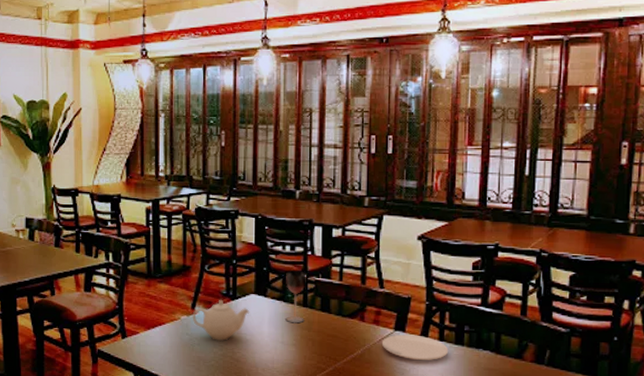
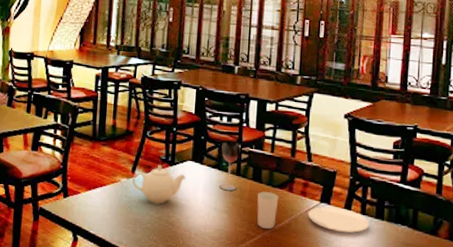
cup: none [327,322,350,361] -> present [257,192,279,230]

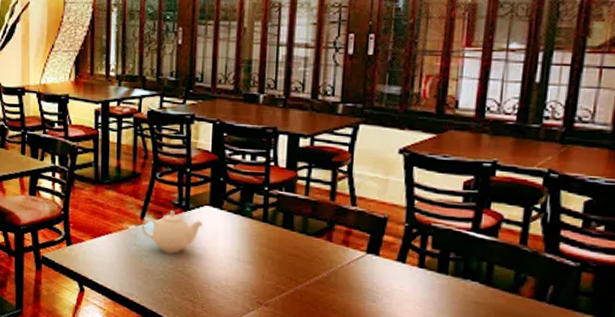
wineglass: present [219,140,241,191] -> none [242,182,268,240]
cup: present [257,192,279,230] -> none [288,240,315,283]
plate: present [308,206,370,233] -> none [350,257,430,289]

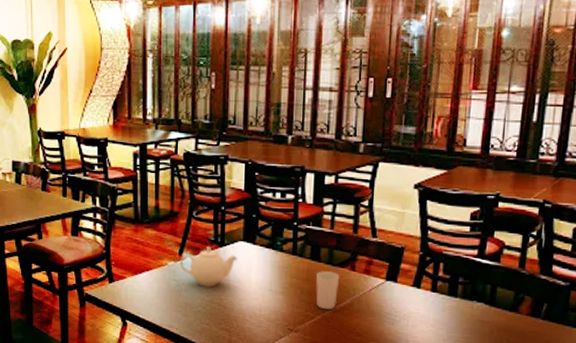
cup: none [288,240,315,283] -> present [316,271,340,310]

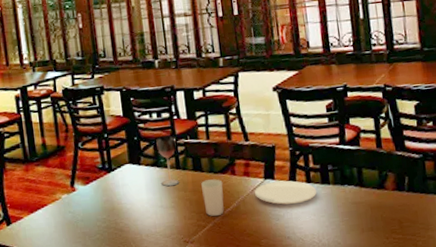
teapot: present [179,247,238,288] -> none [72,174,127,215]
wineglass: none [274,218,297,272] -> present [156,135,180,187]
plate: none [372,284,442,311] -> present [254,180,317,205]

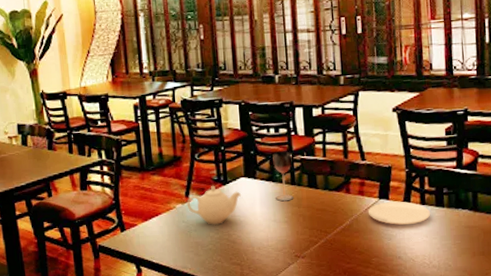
teapot: none [72,174,127,215] -> present [186,186,242,226]
cup: present [201,179,224,217] -> none [315,196,337,234]

